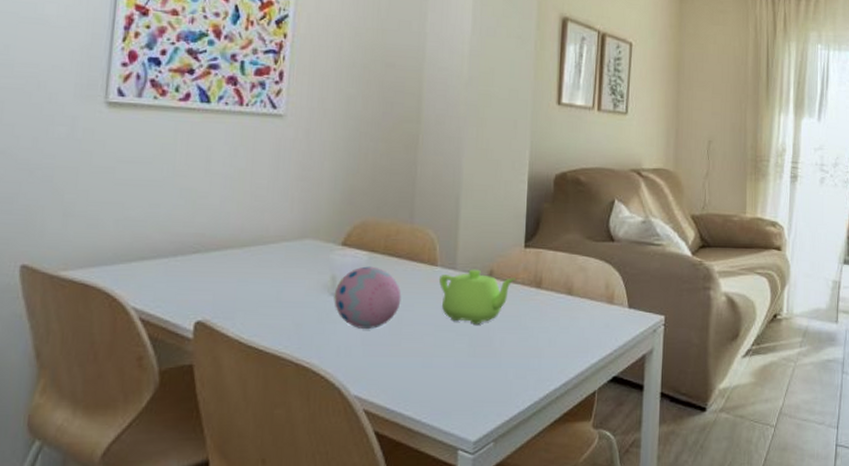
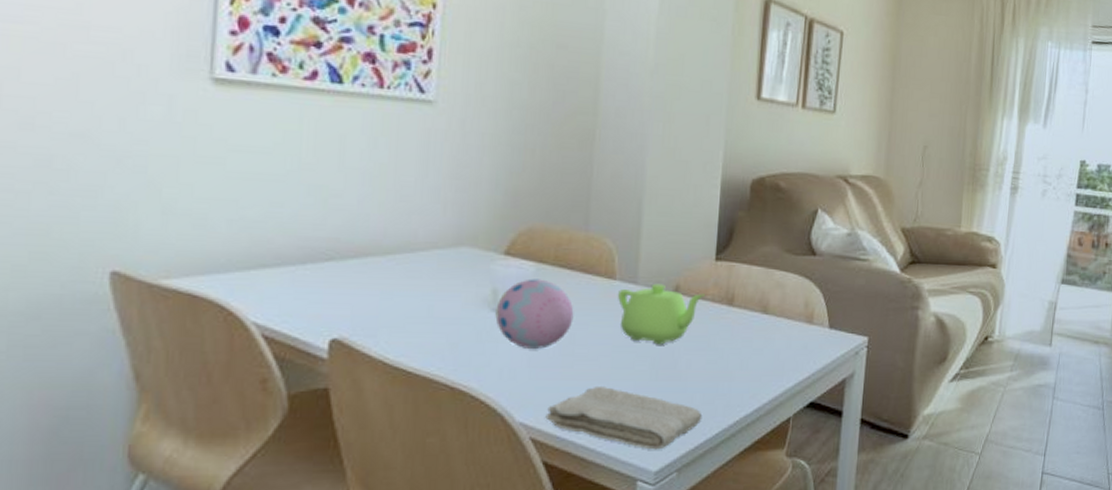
washcloth: none [377,362,516,421] -> present [545,385,703,450]

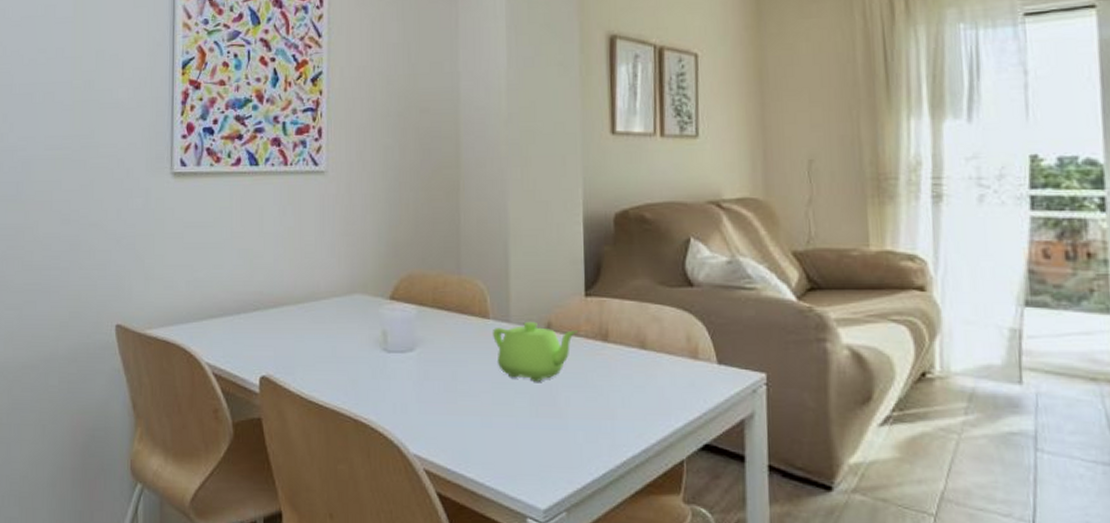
decorative egg: present [495,279,574,349] -> none [386,320,454,385]
washcloth: present [545,385,703,450] -> none [436,421,587,488]

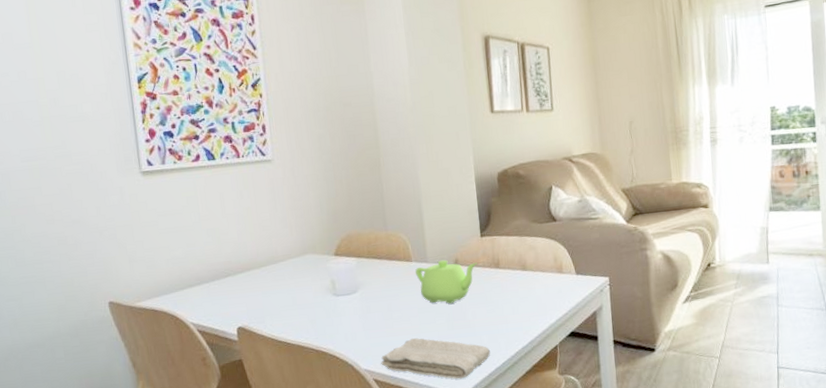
washcloth: none [436,421,587,488] -> present [381,337,491,379]

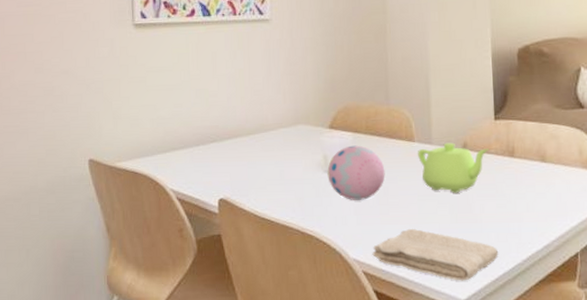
decorative egg: none [335,268,388,318] -> present [327,145,385,200]

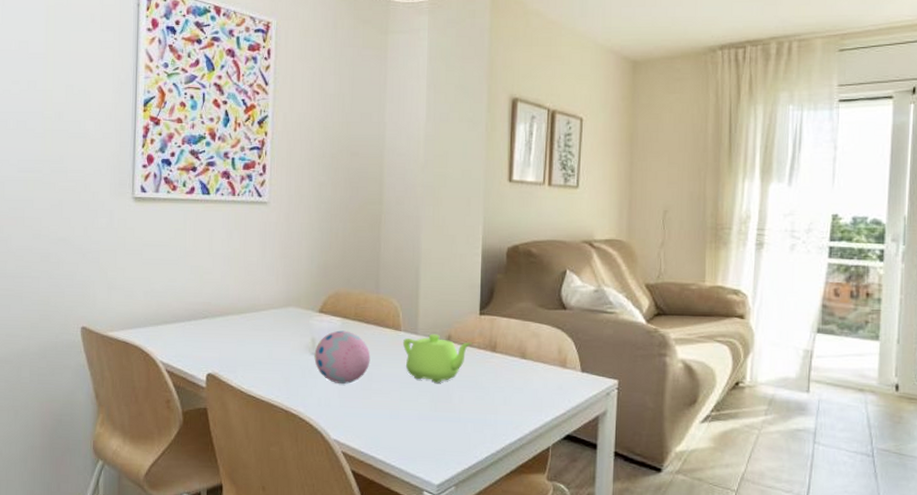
washcloth: present [372,228,499,281] -> none [352,413,474,467]

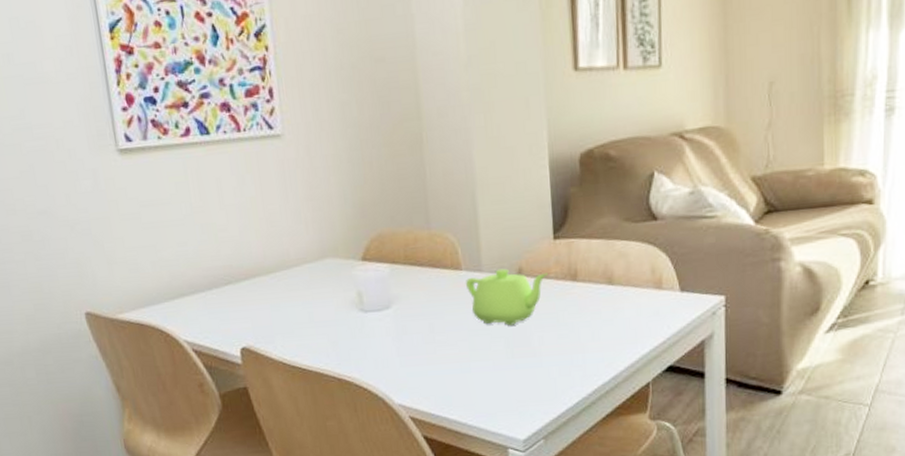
decorative egg: present [314,330,371,384] -> none [362,278,430,341]

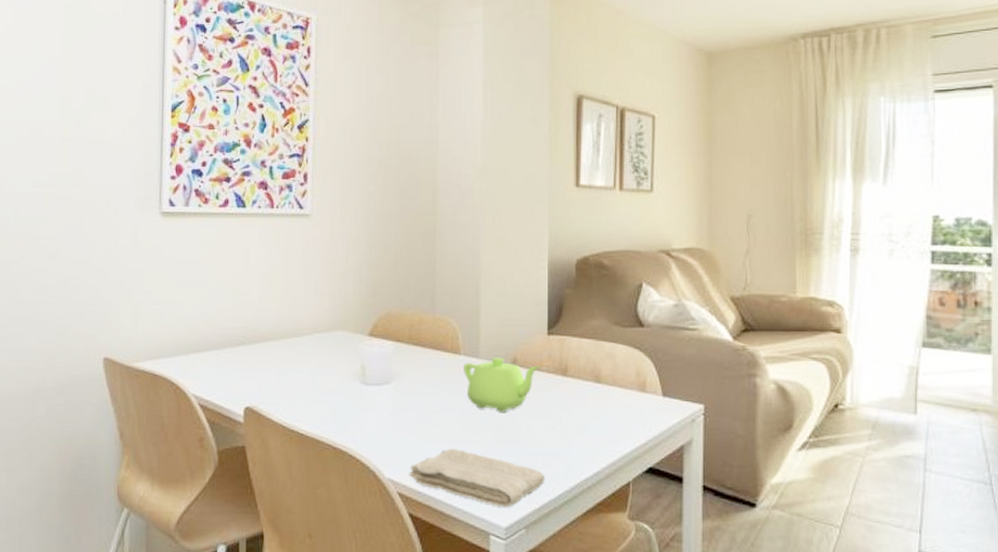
washcloth: none [419,367,561,421] -> present [409,448,545,508]

